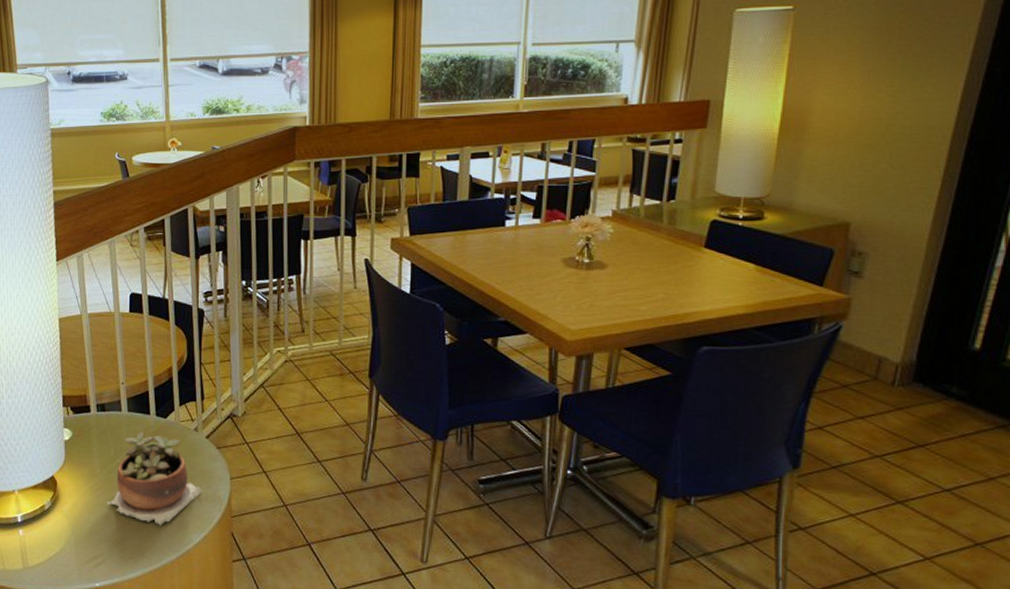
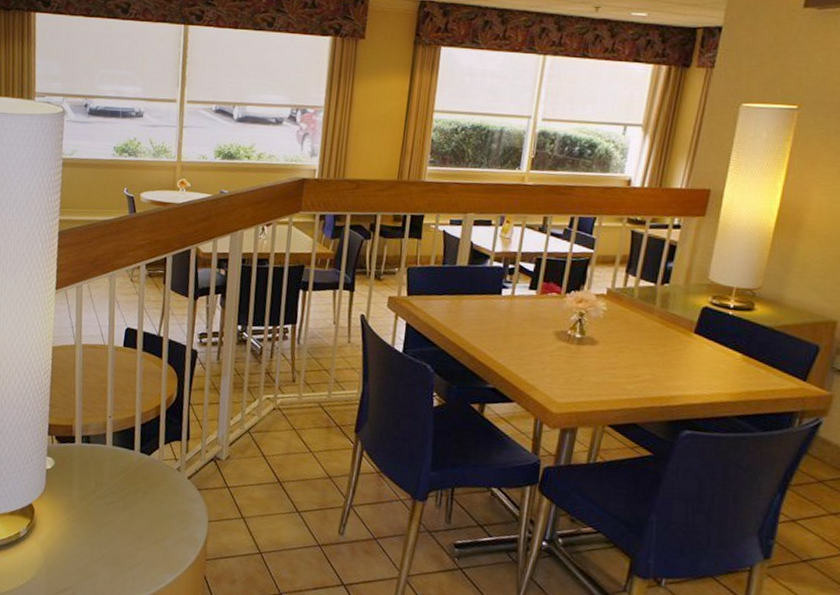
succulent plant: present [106,431,202,526] -> none [82,466,179,563]

